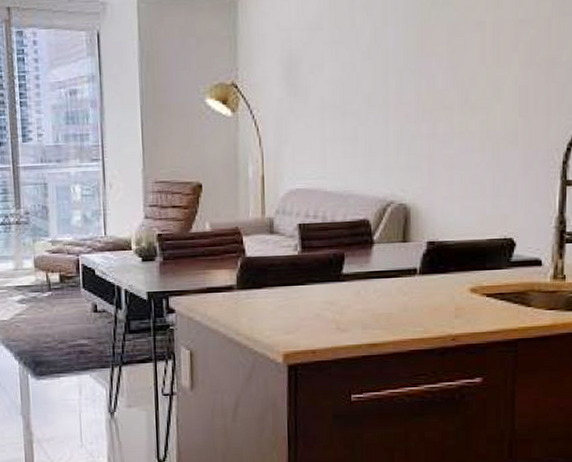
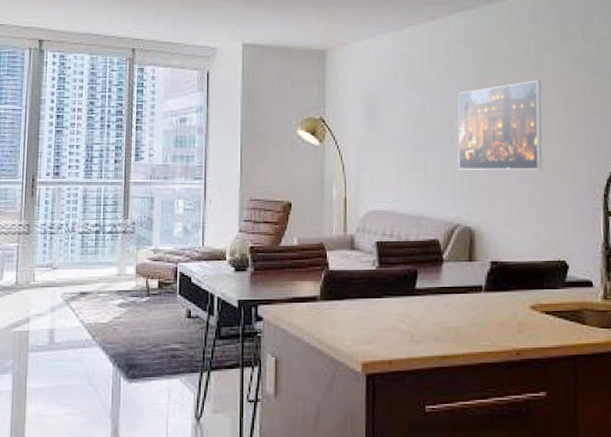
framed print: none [393,25,497,139] -> present [458,80,543,170]

